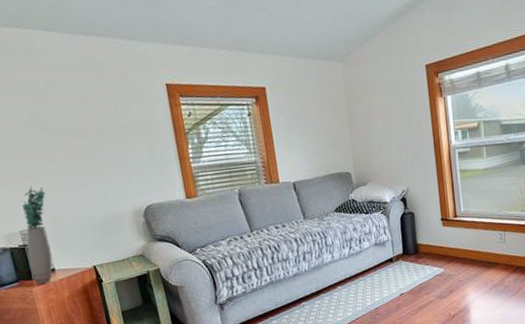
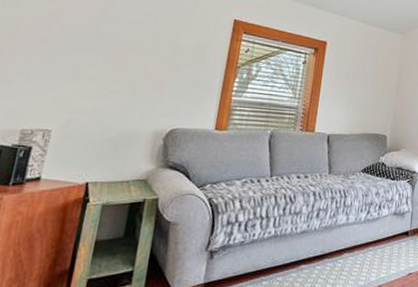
vase: present [22,186,53,285] -> none [10,85,69,194]

